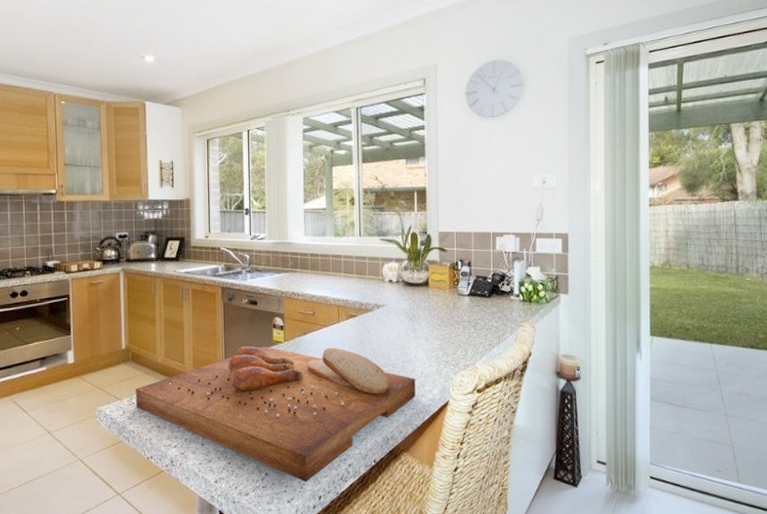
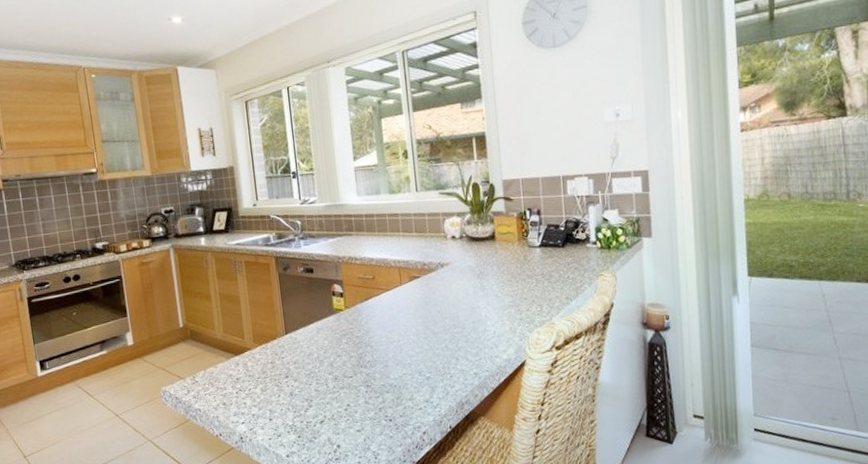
cutting board: present [136,345,416,483] -> none [198,312,489,453]

